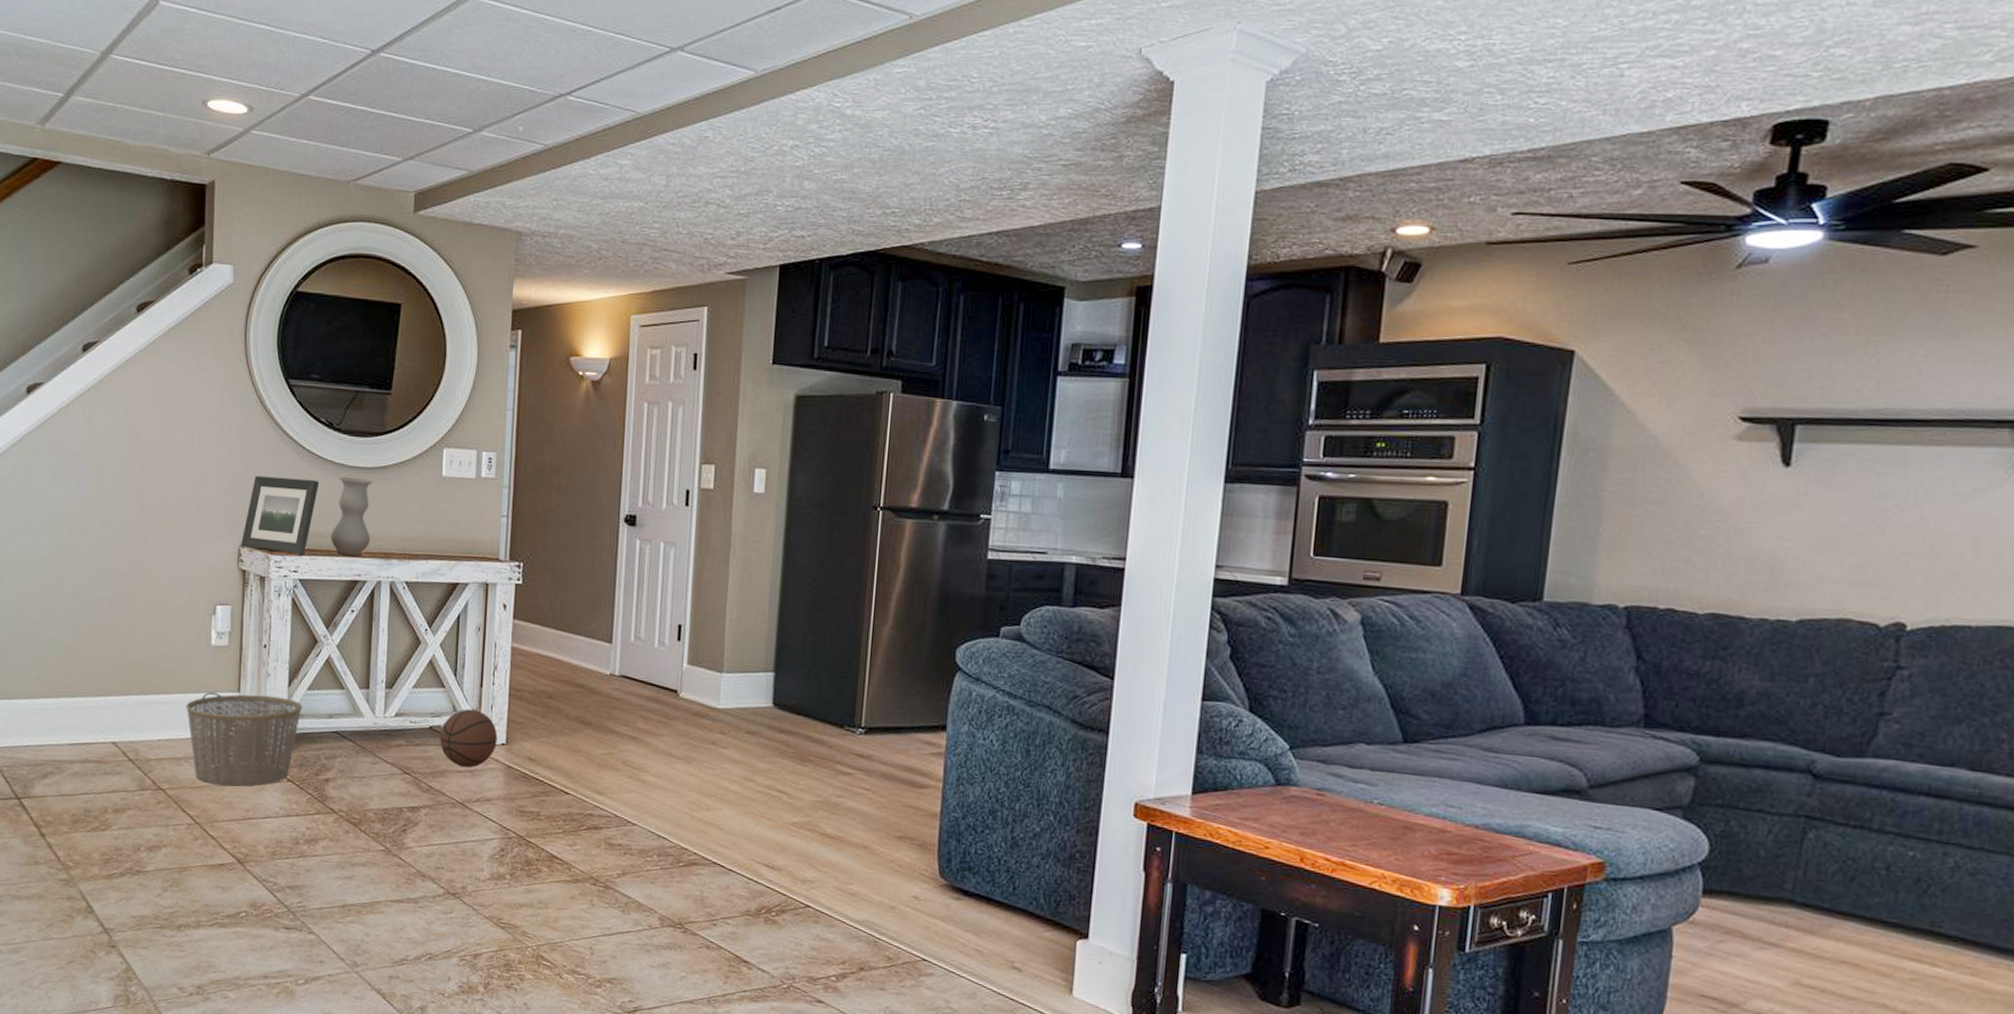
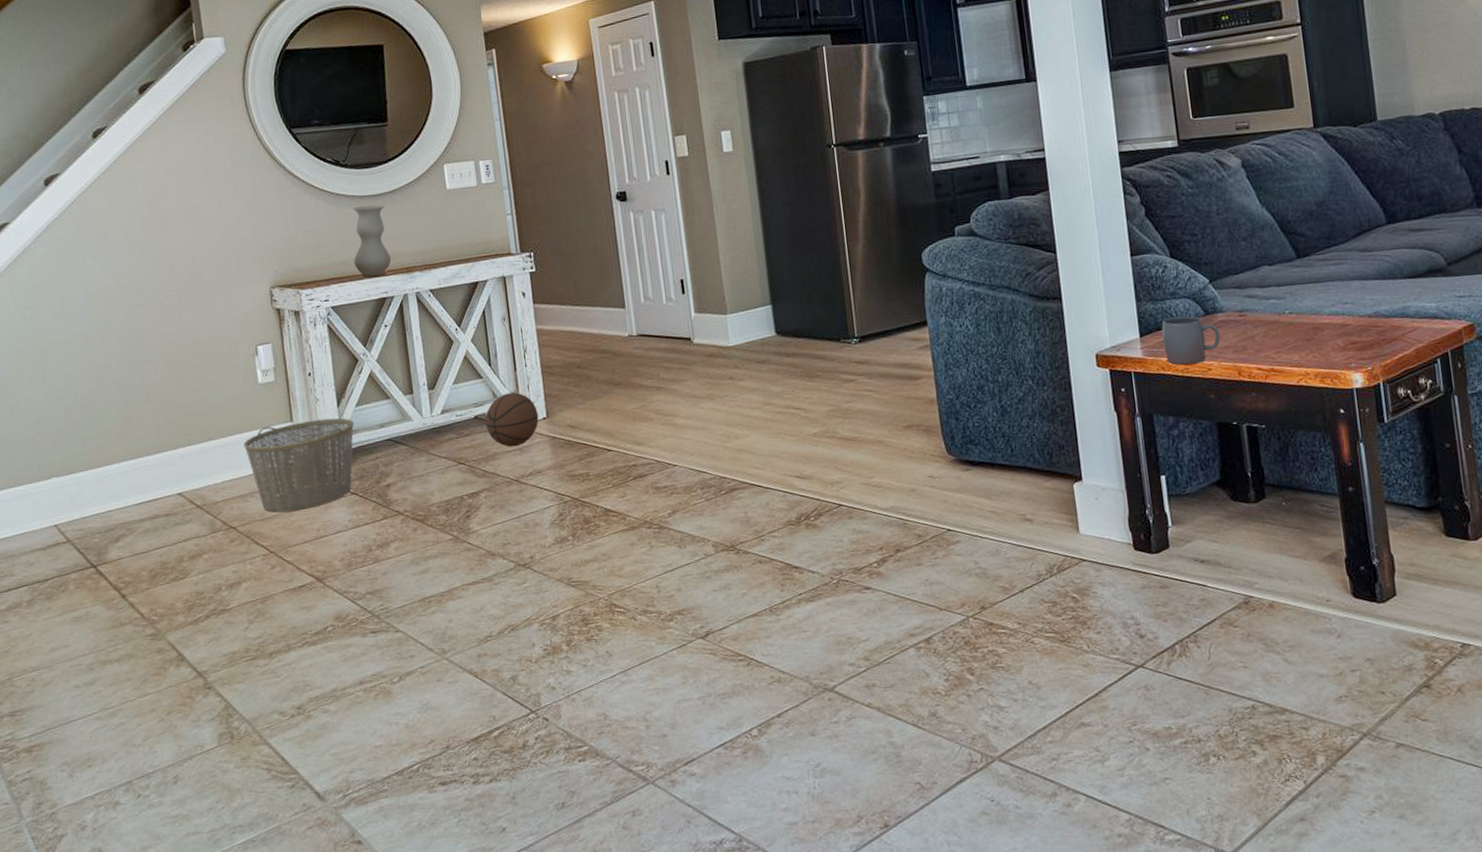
picture frame: present [241,475,320,555] -> none [271,214,336,288]
mug: none [1217,779,1289,838] -> present [1161,316,1221,365]

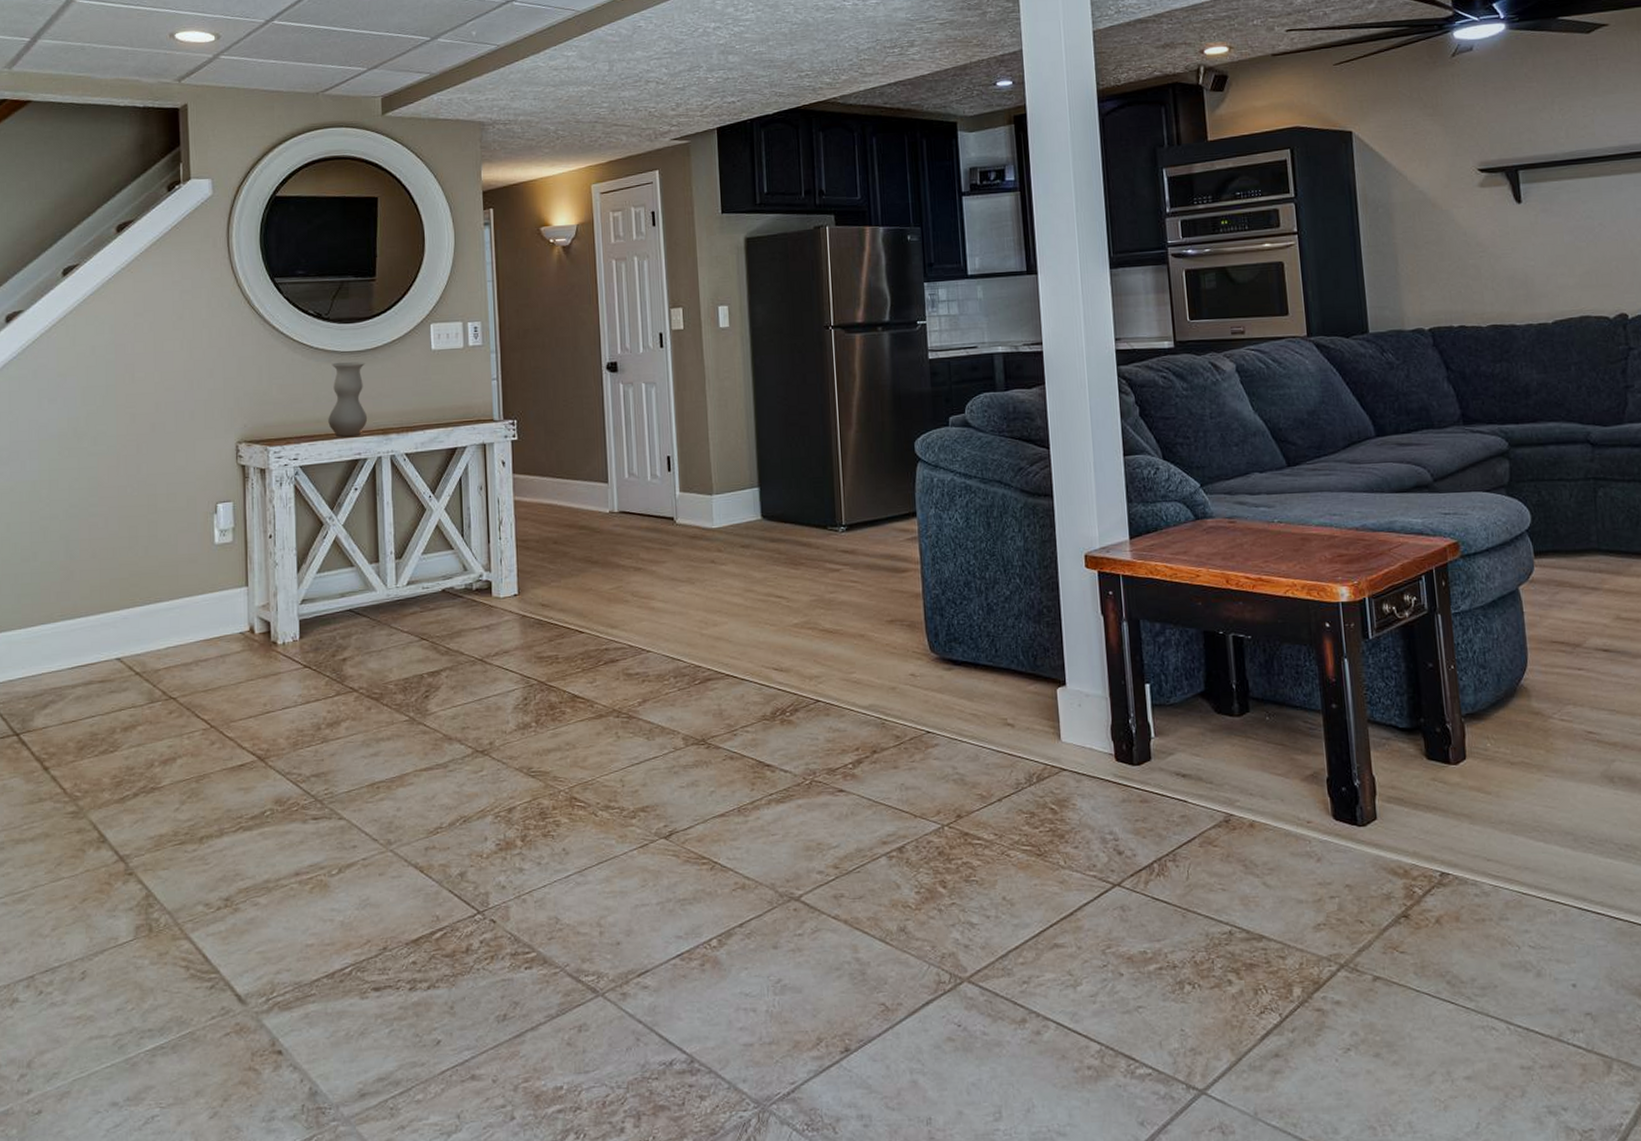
basket: present [243,418,354,513] -> none [193,584,314,684]
basketball: present [485,392,539,447] -> none [452,566,510,624]
mug: present [1161,316,1221,365] -> none [1151,520,1210,570]

